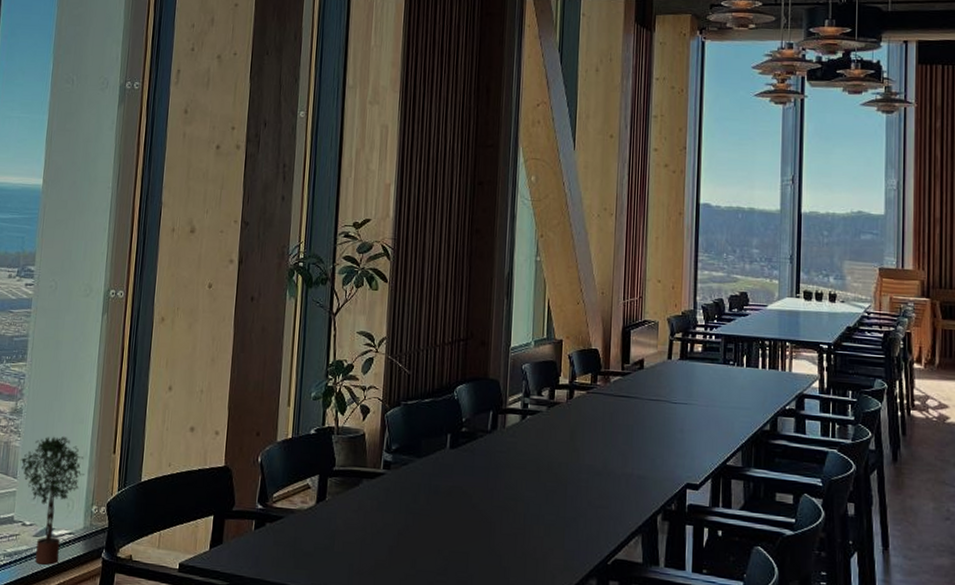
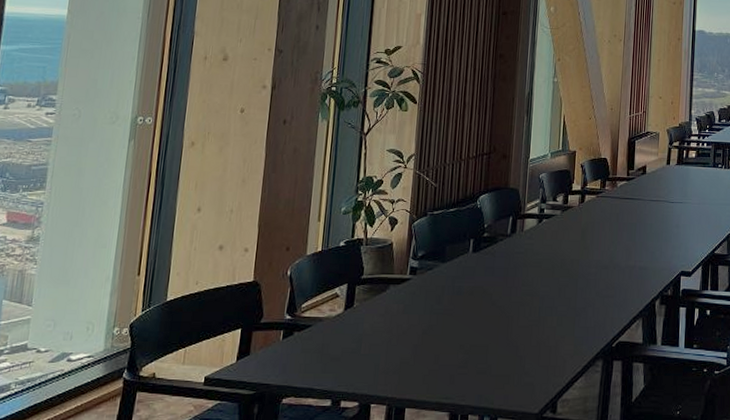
potted tree: present [20,435,85,565] -> none [36,261,107,389]

